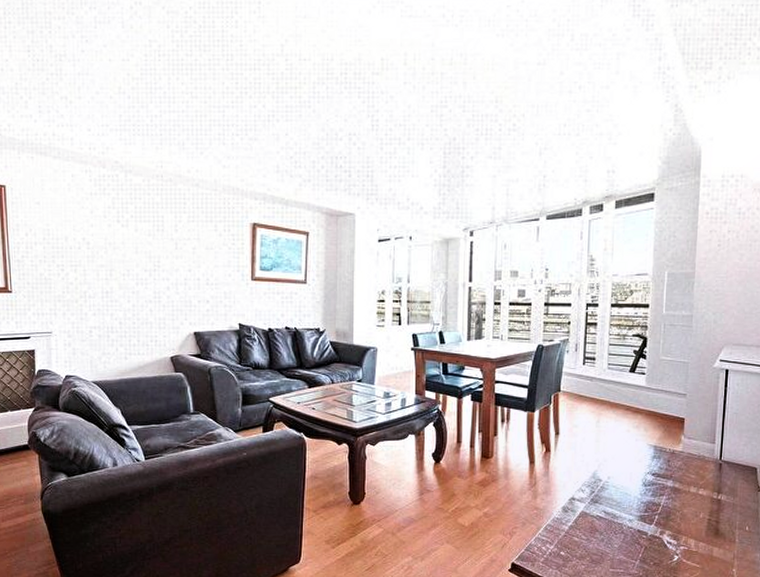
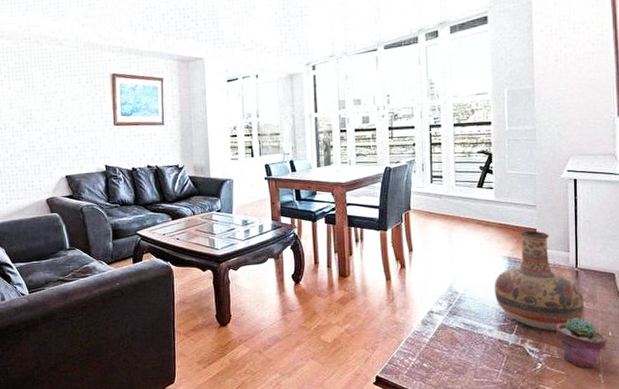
vase: none [637,420,725,522] -> present [494,230,584,330]
potted succulent: none [695,511,744,562] -> present [556,317,607,368]

